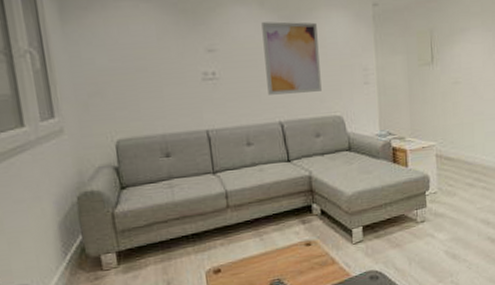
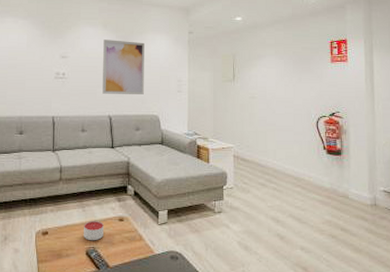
candle: none [264,248,289,273] -> present [84,220,104,241]

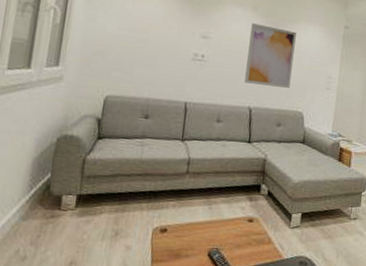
candle: present [84,220,104,241] -> none [207,219,231,242]

